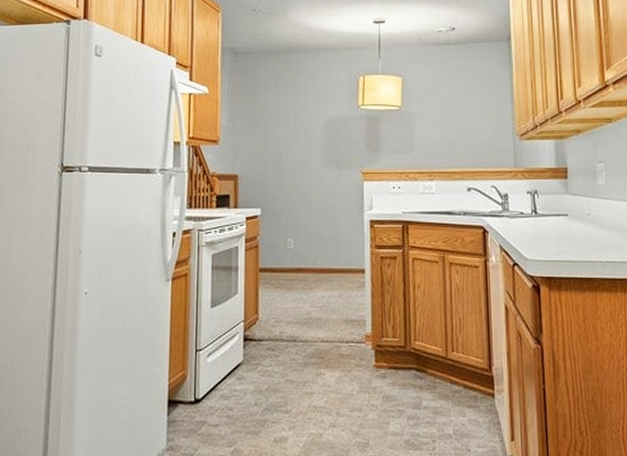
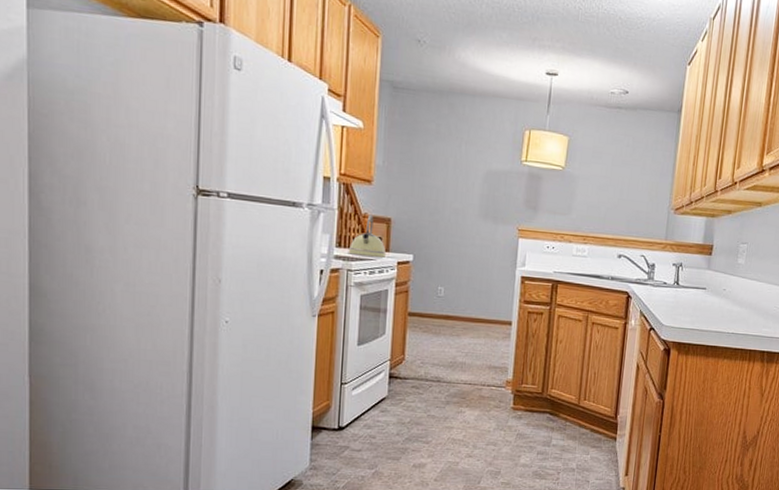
kettle: none [198,172,235,216] -> present [348,213,387,259]

